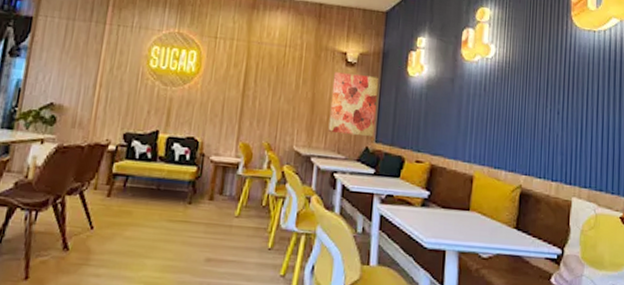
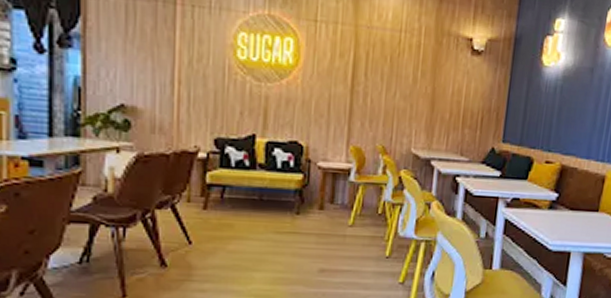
wall art: present [328,72,378,138] -> none [450,62,508,137]

